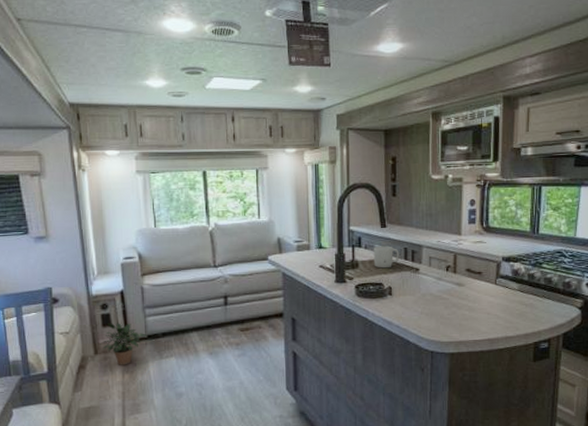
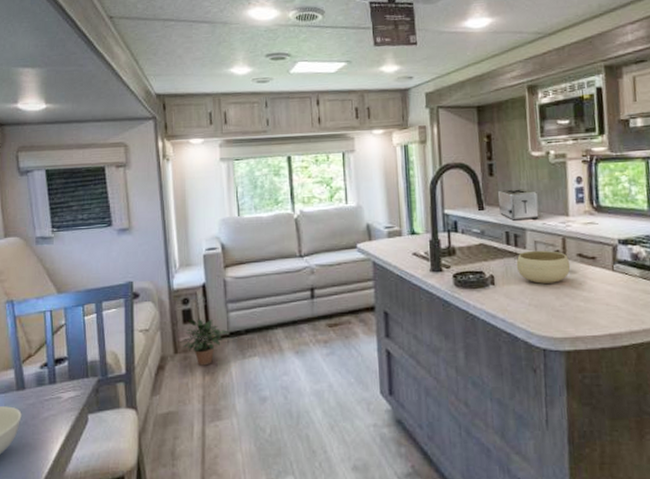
mug: present [373,246,399,269] -> none [471,230,501,255]
toaster: none [400,209,435,239] -> present [498,189,539,222]
bowl: none [412,265,460,295] -> present [516,250,571,284]

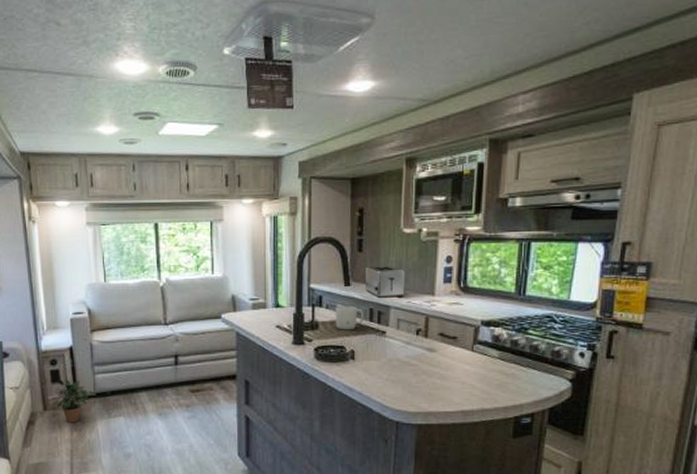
mug: none [471,230,501,255] -> present [335,306,364,330]
bowl: present [516,250,571,284] -> none [377,328,431,360]

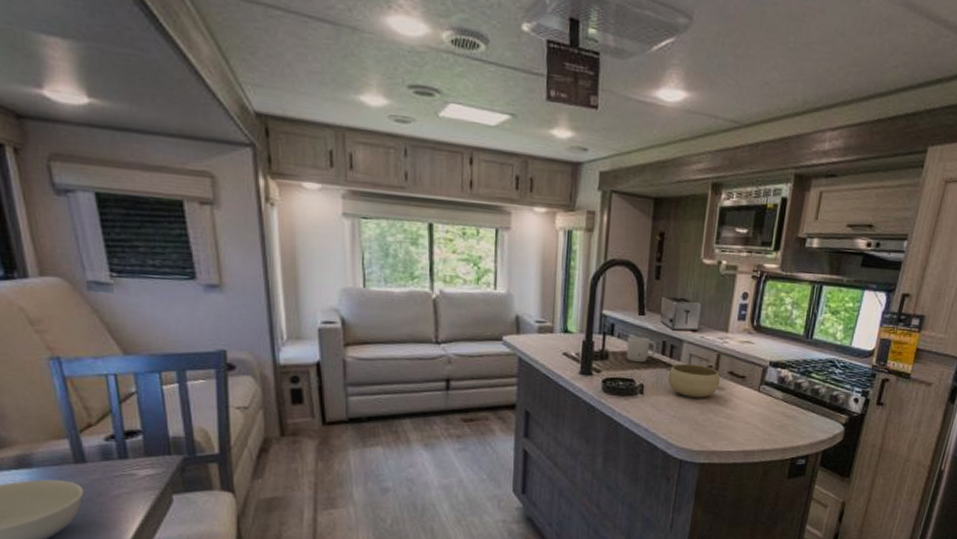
potted plant: present [49,379,96,423] -> none [288,400,349,452]
bowl: none [377,328,431,360] -> present [667,363,721,398]

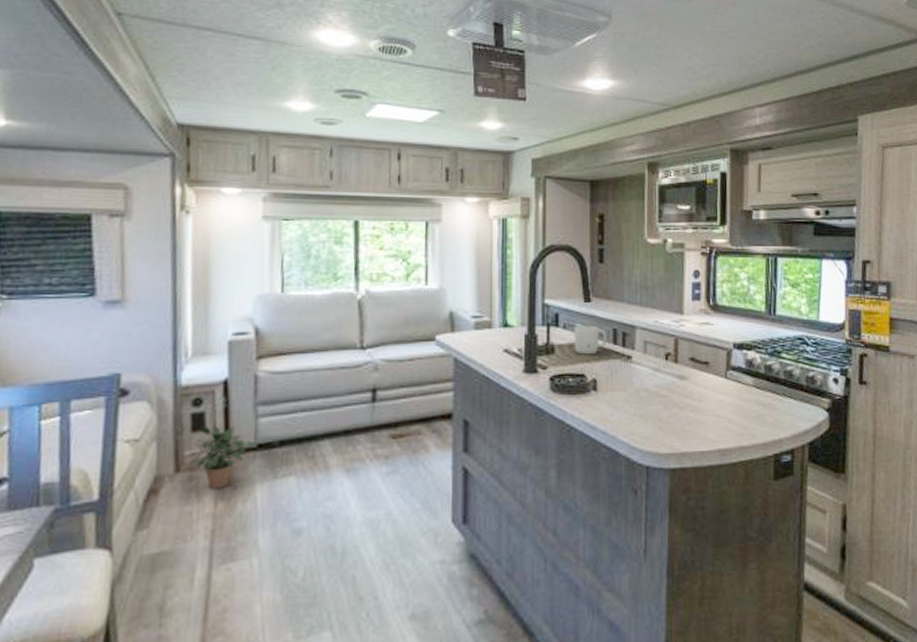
potted plant: none [288,400,349,452] -> present [185,426,257,489]
toaster: present [660,296,701,332] -> none [608,280,651,318]
bowl: present [667,363,721,398] -> none [622,352,682,390]

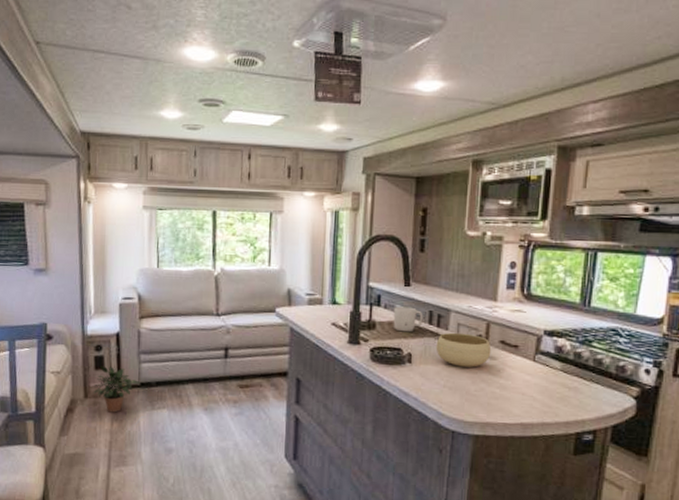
bowl: none [622,352,682,390] -> present [436,332,492,367]

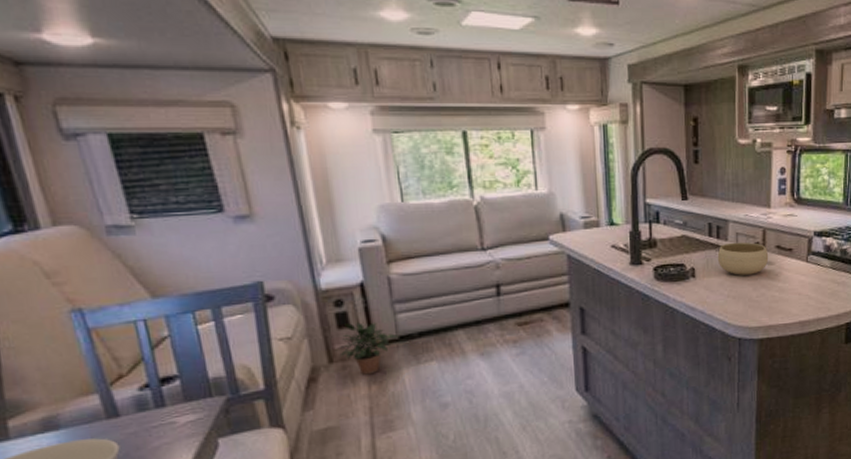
mug: present [393,306,423,332] -> none [673,221,703,247]

